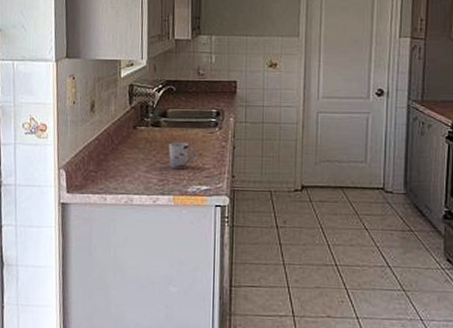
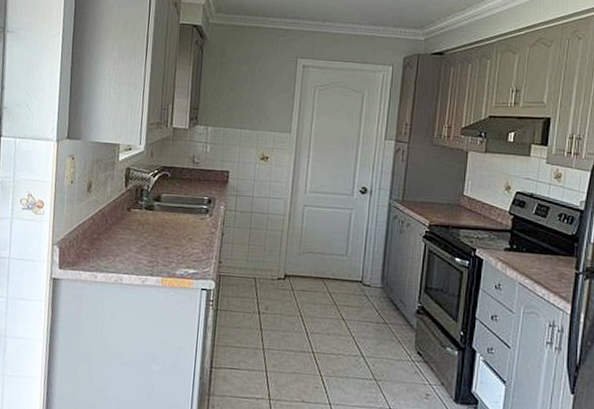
cup: present [168,142,197,170] -> none [160,226,187,253]

